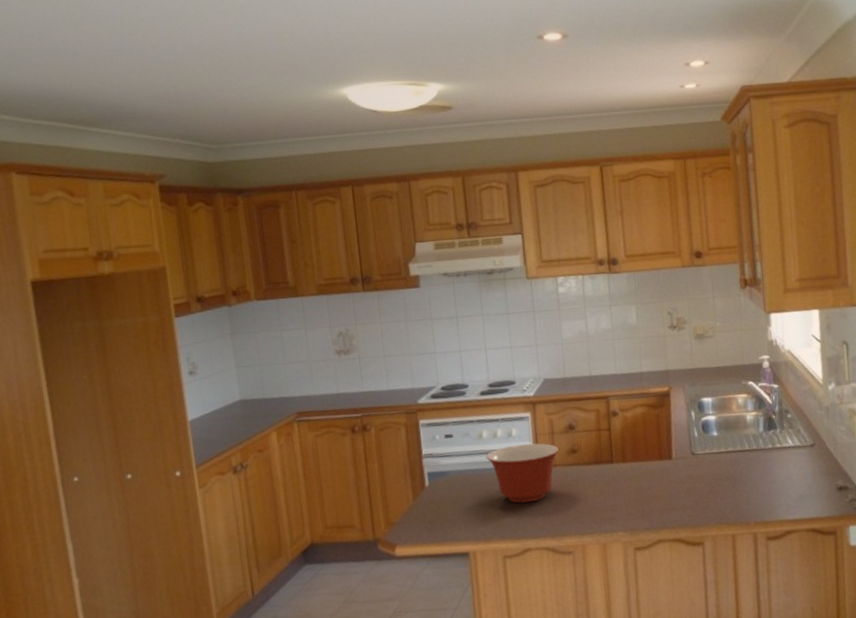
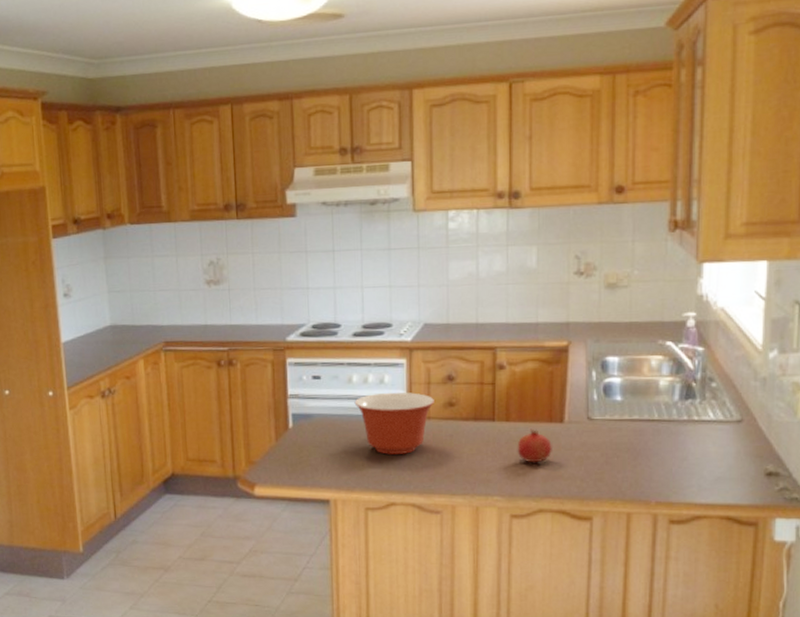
fruit: none [634,467,666,498] -> present [517,428,553,463]

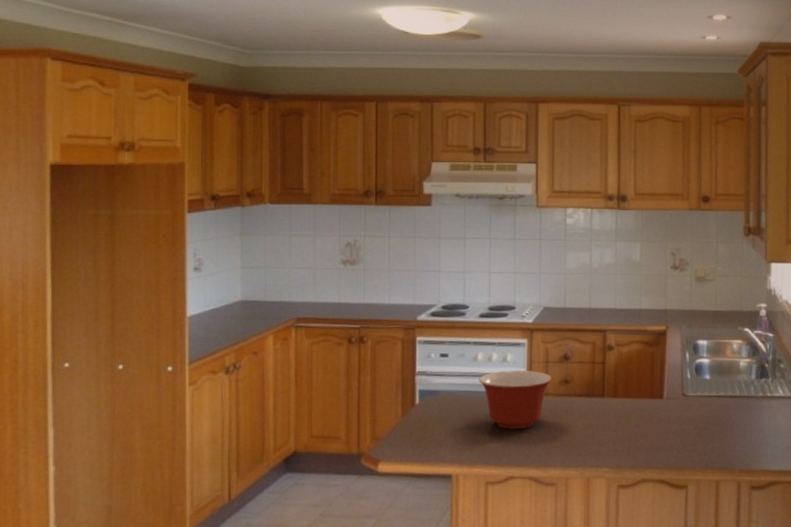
fruit: present [517,428,553,463] -> none [623,404,654,436]

